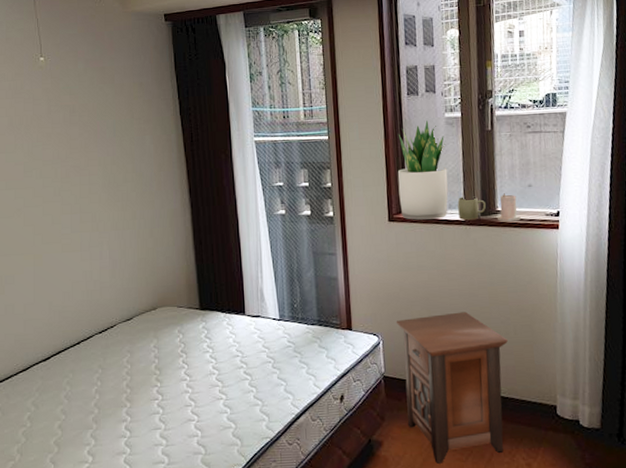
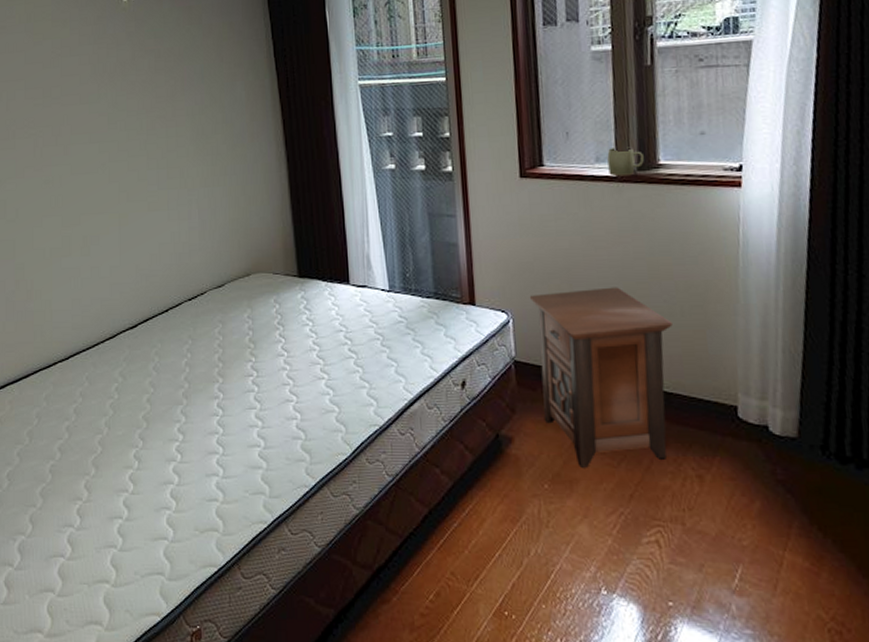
planter: present [397,120,448,221] -> none [531,56,595,177]
candle: present [498,193,521,222] -> none [659,143,690,178]

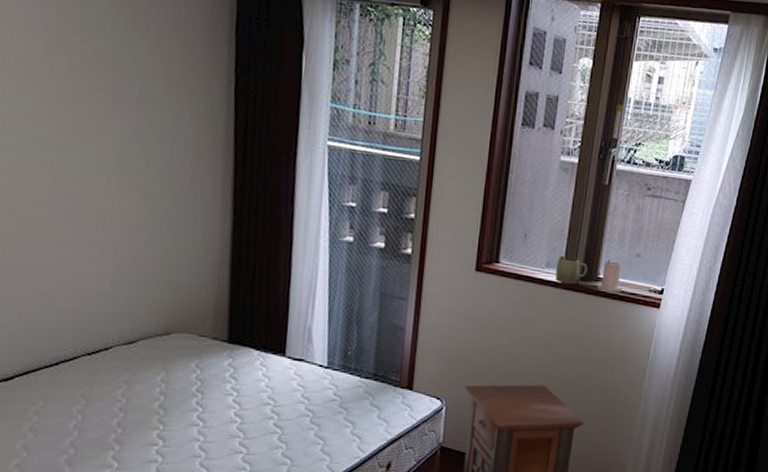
candle: none [659,143,690,178] -> present [597,259,622,293]

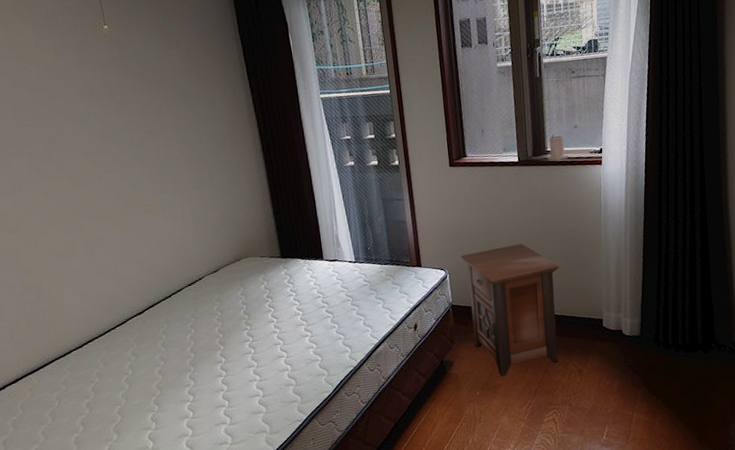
mug: present [555,256,587,285] -> none [511,139,537,162]

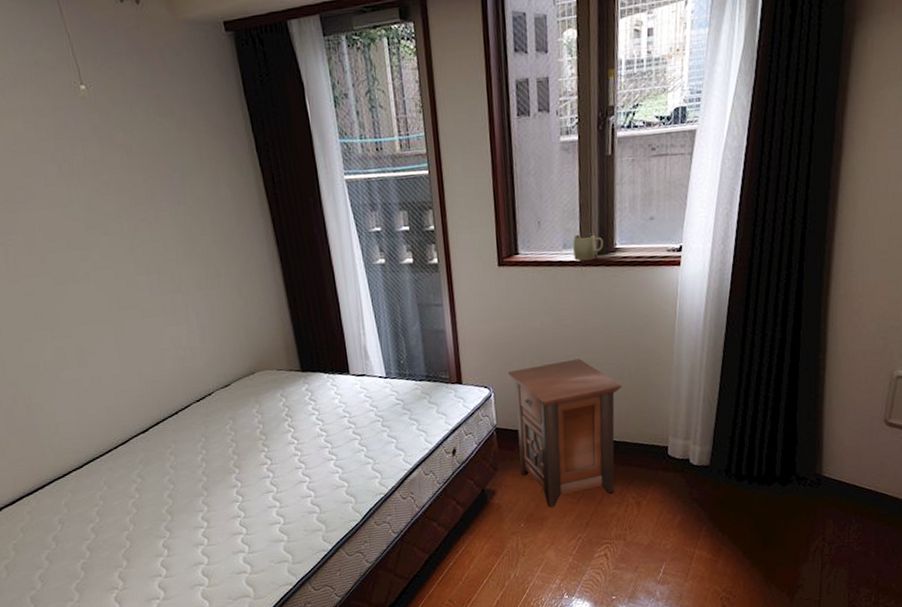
mug: none [511,139,537,162] -> present [573,233,603,262]
candle: present [548,135,568,161] -> none [616,228,641,261]

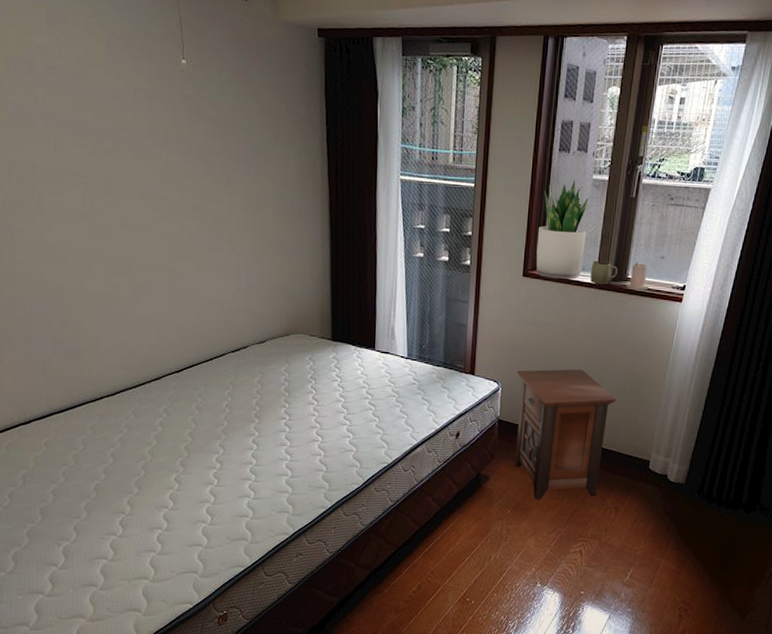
planter: none [507,146,563,264] -> present [536,180,589,280]
candle: none [616,228,641,261] -> present [627,262,649,291]

